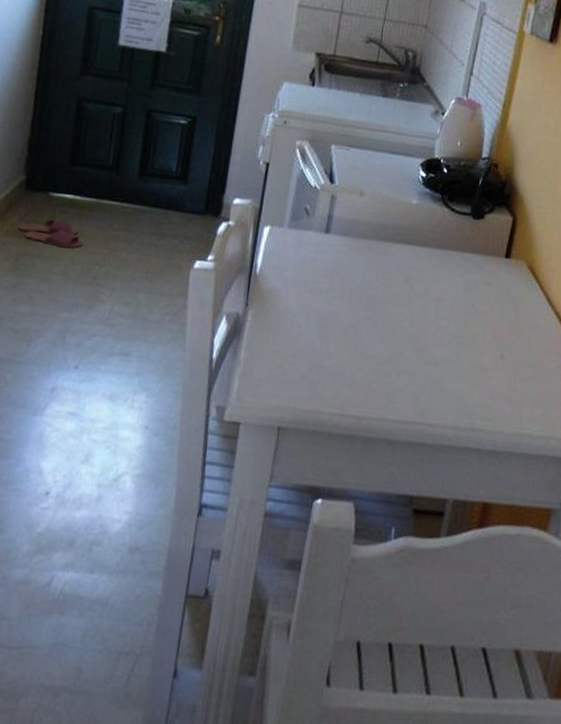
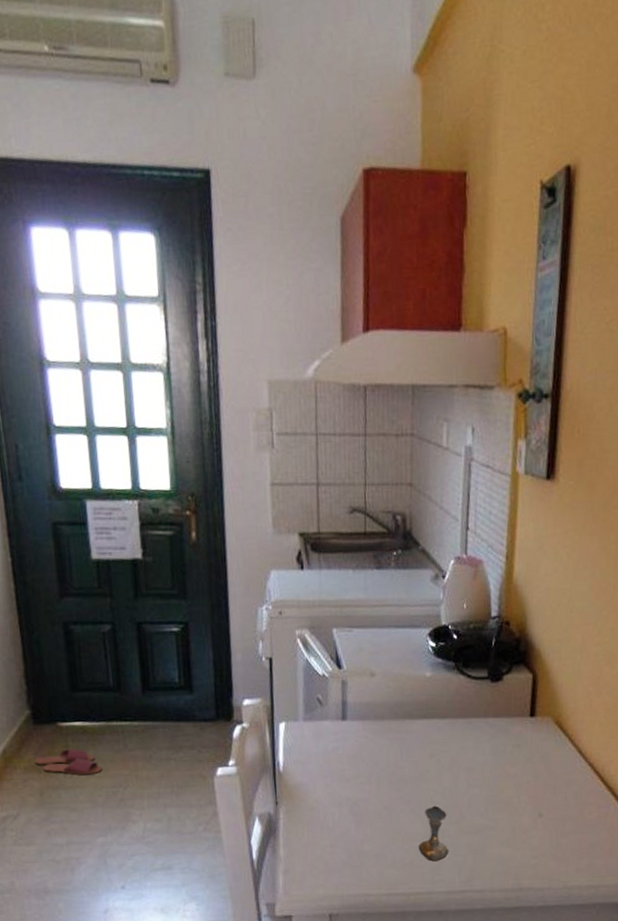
spoon: none [378,331,411,388] -> present [418,805,449,862]

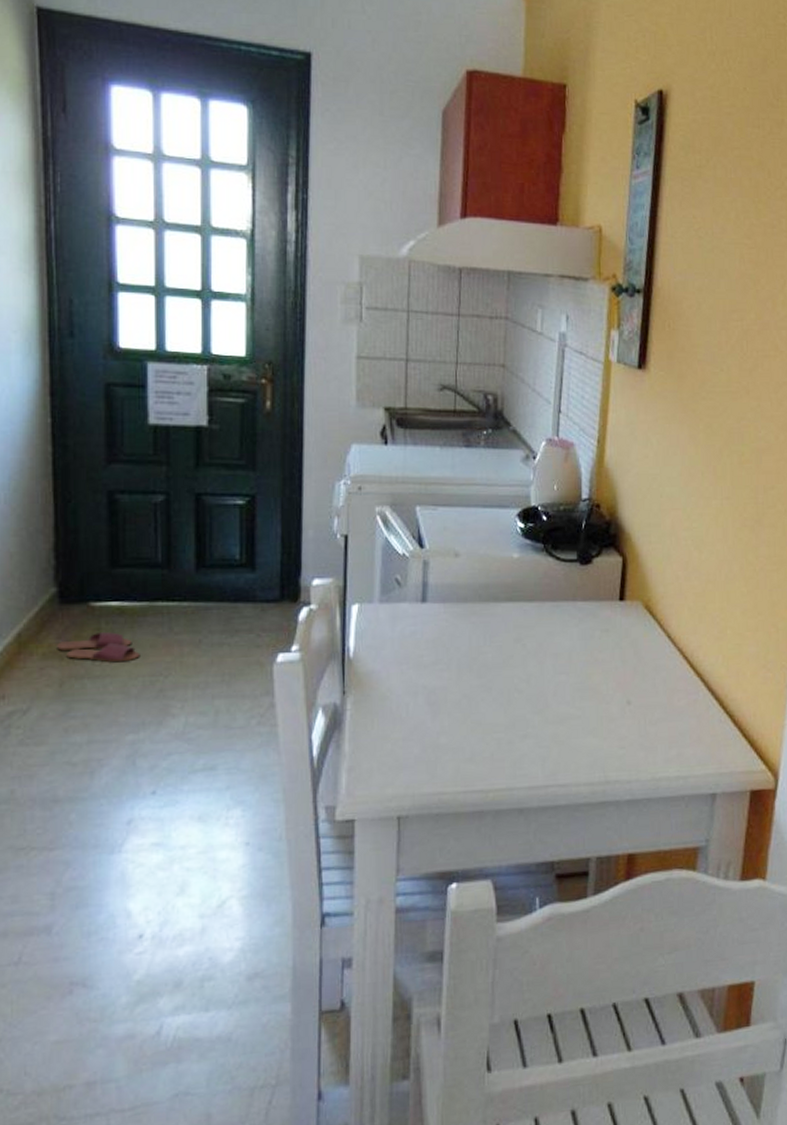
spoon: present [418,805,449,862] -> none [499,693,533,755]

